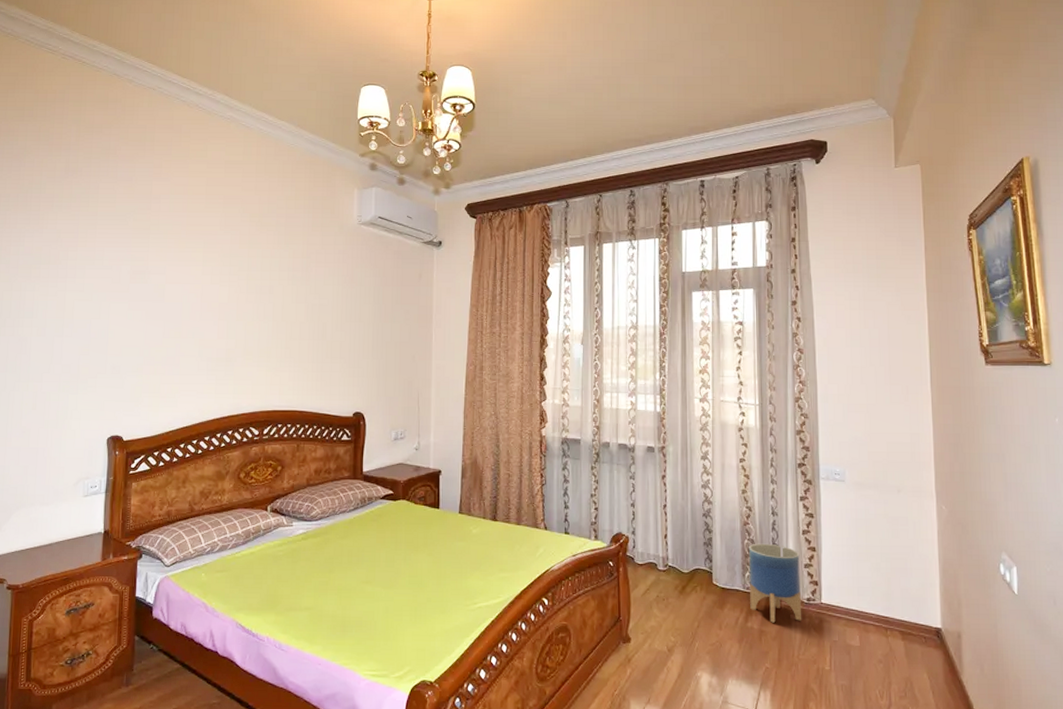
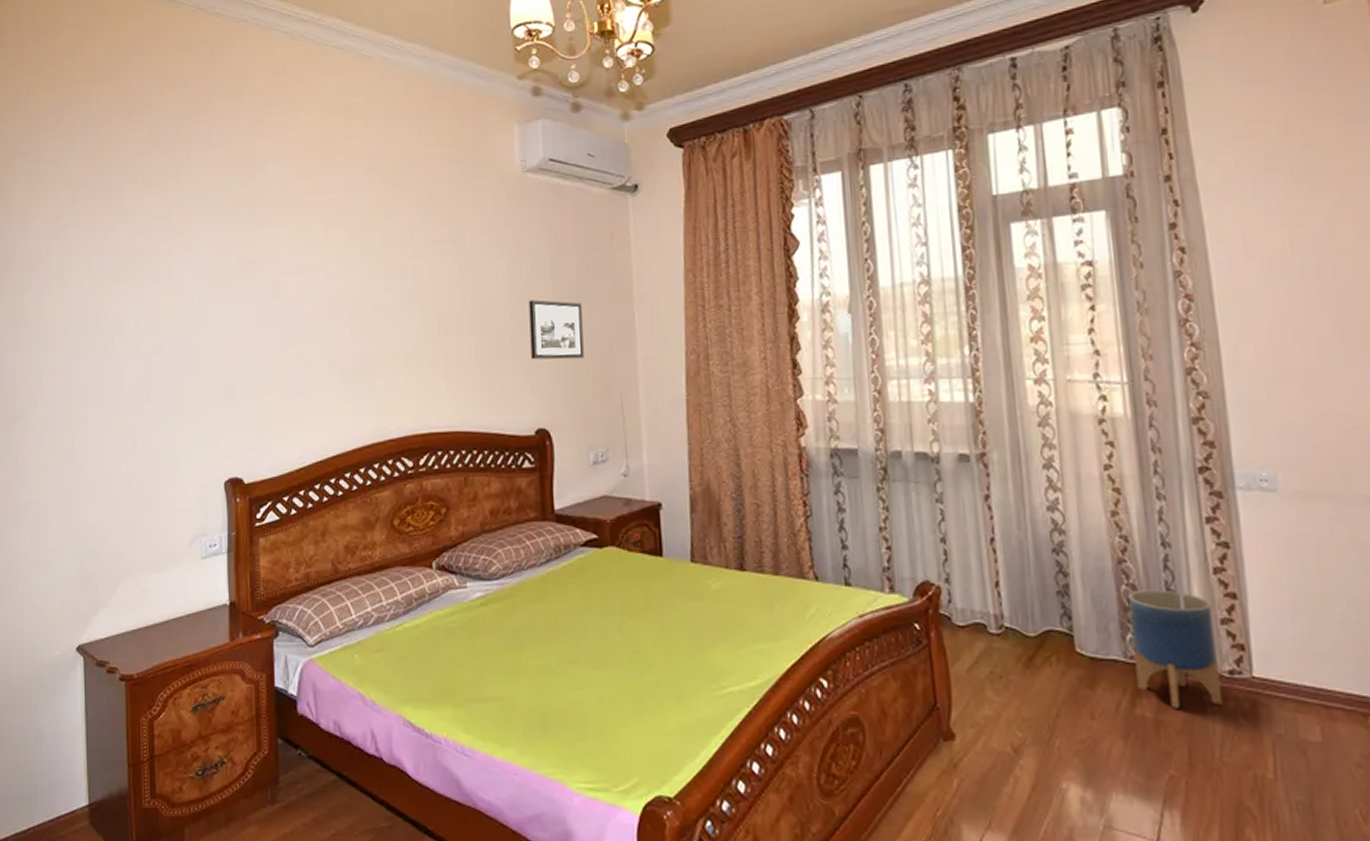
picture frame: none [354,318,394,363] -> present [528,299,584,360]

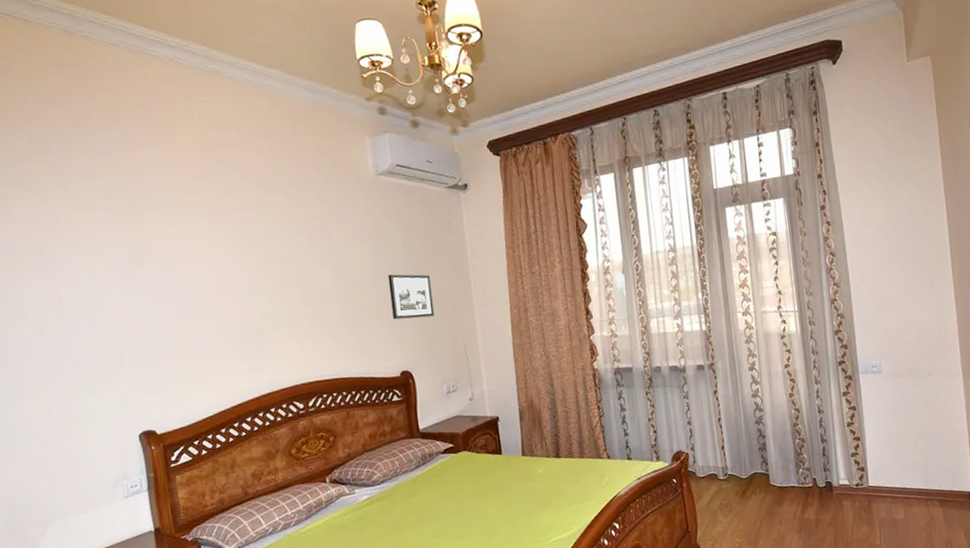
planter: present [1127,589,1224,708] -> none [799,439,853,511]

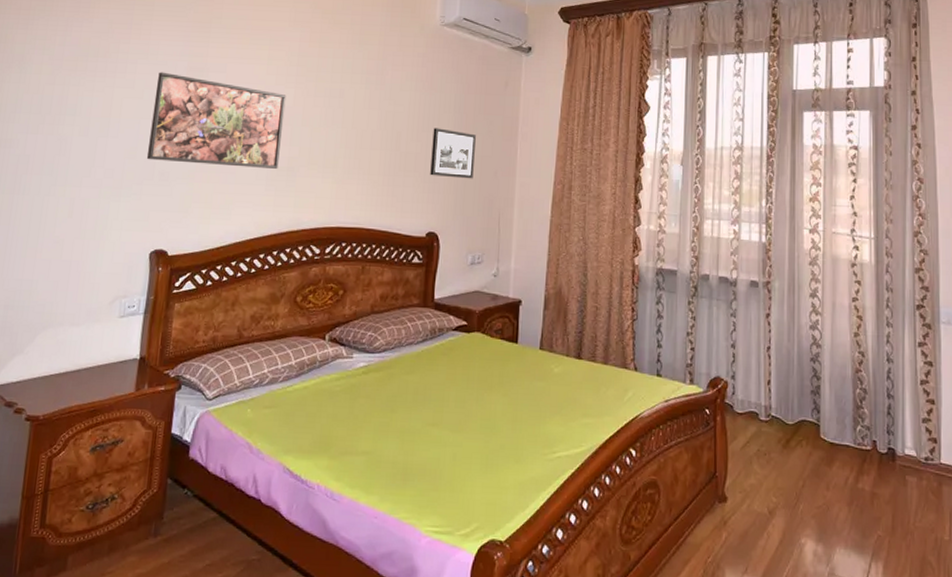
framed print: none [102,261,245,349] -> present [146,72,286,169]

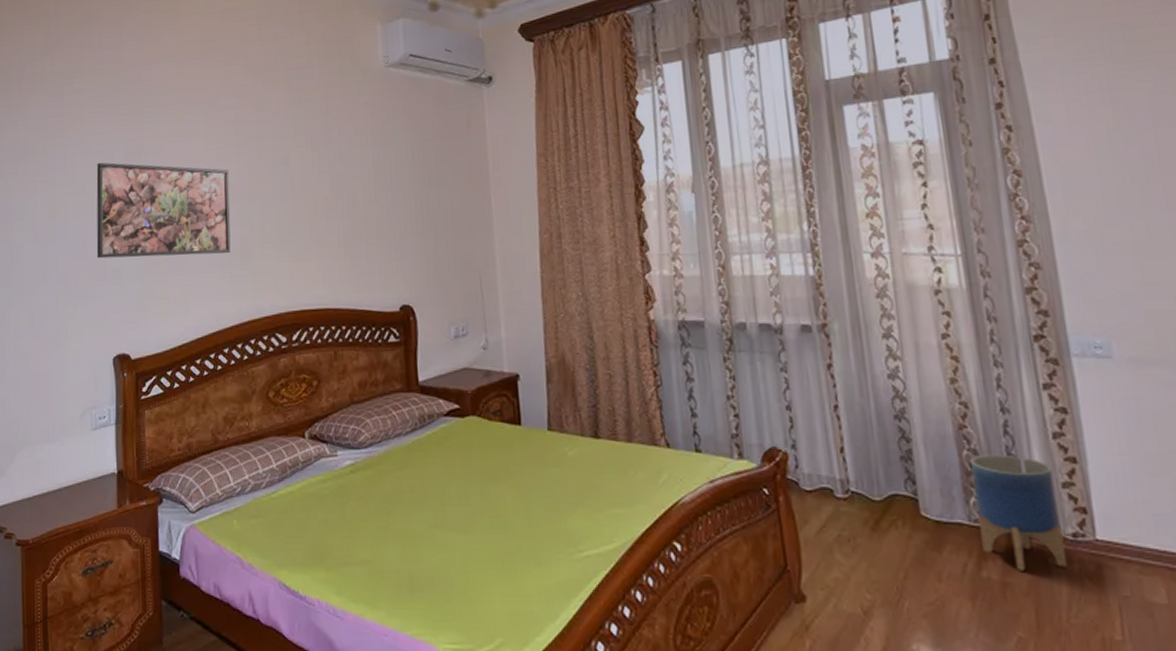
picture frame: present [430,128,476,179] -> none [392,184,445,241]
planter: none [860,393,919,484] -> present [969,454,1068,571]

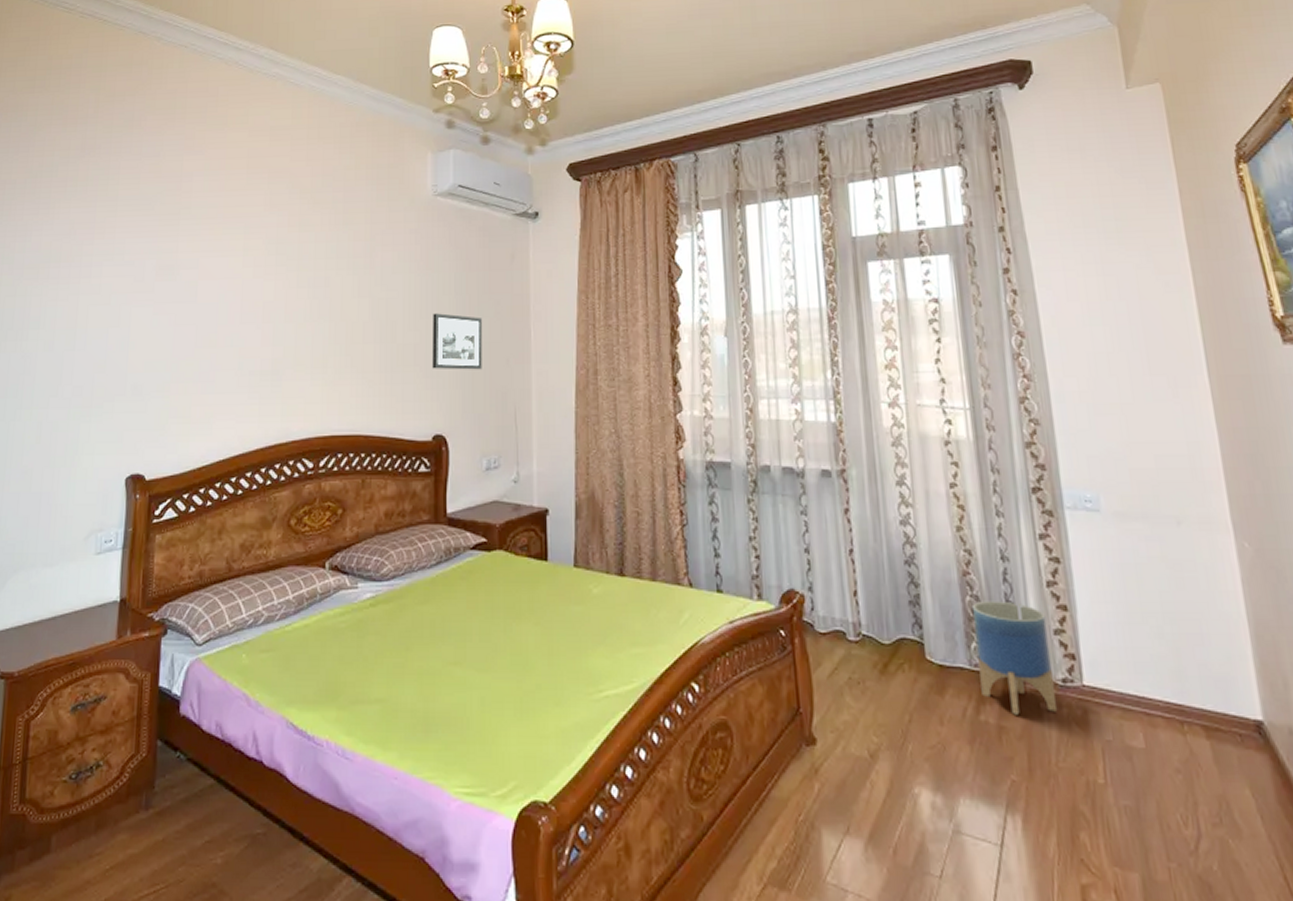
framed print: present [96,162,231,259] -> none [117,273,266,374]
picture frame: none [392,184,445,241] -> present [432,313,482,370]

